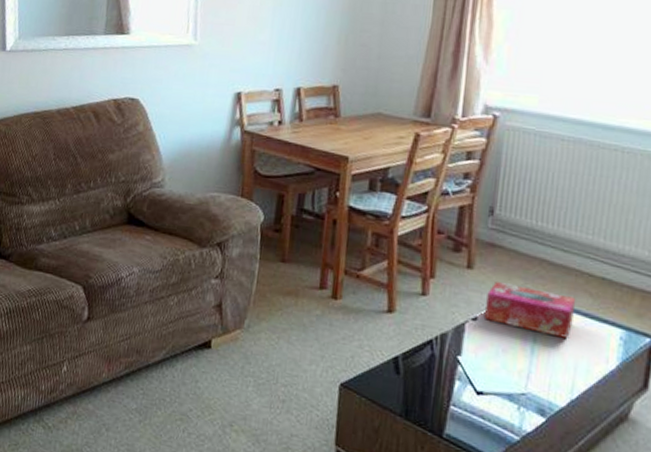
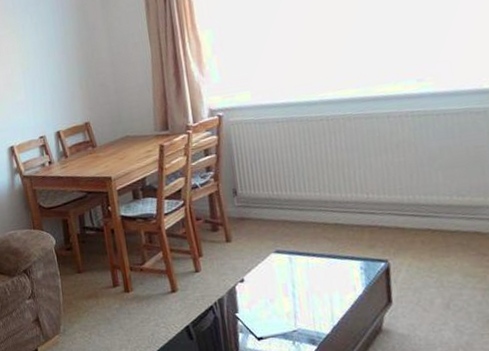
tissue box: present [485,282,577,338] -> none [247,245,321,280]

